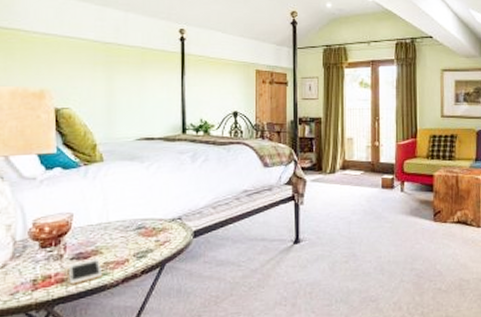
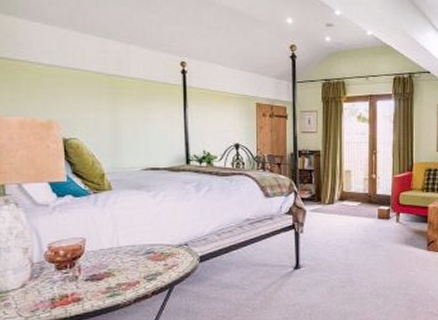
cell phone: present [69,259,103,285] -> none [84,280,116,303]

